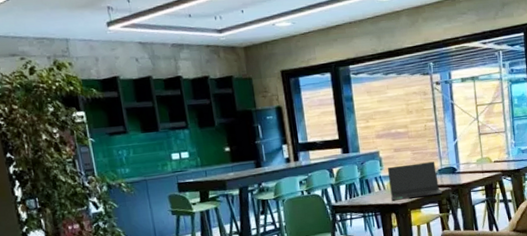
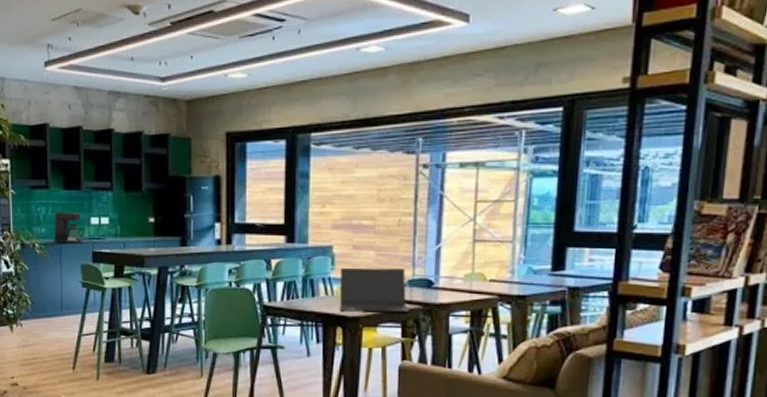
coffee maker: none [137,151,168,180] -> present [54,212,85,245]

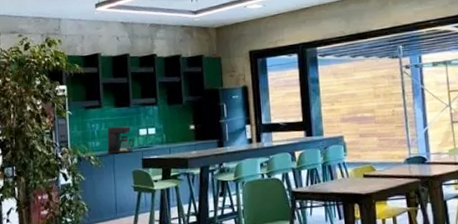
laptop: present [339,267,410,313] -> none [351,149,411,190]

